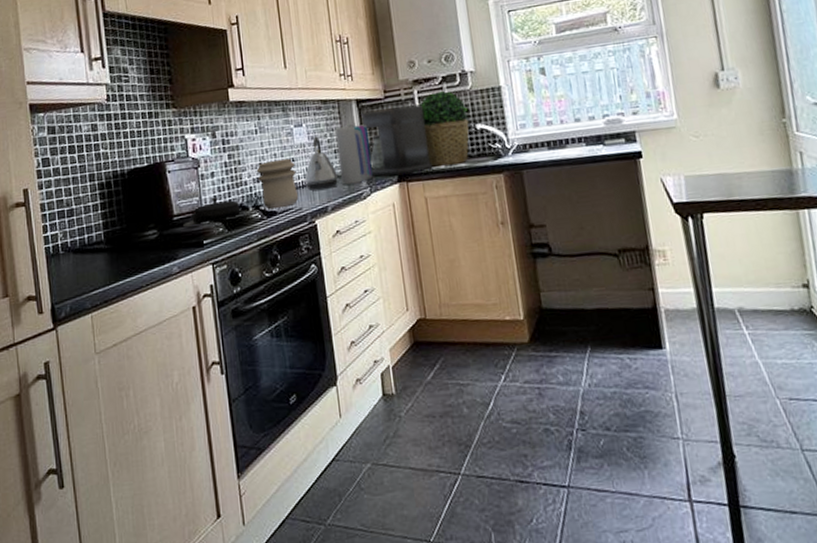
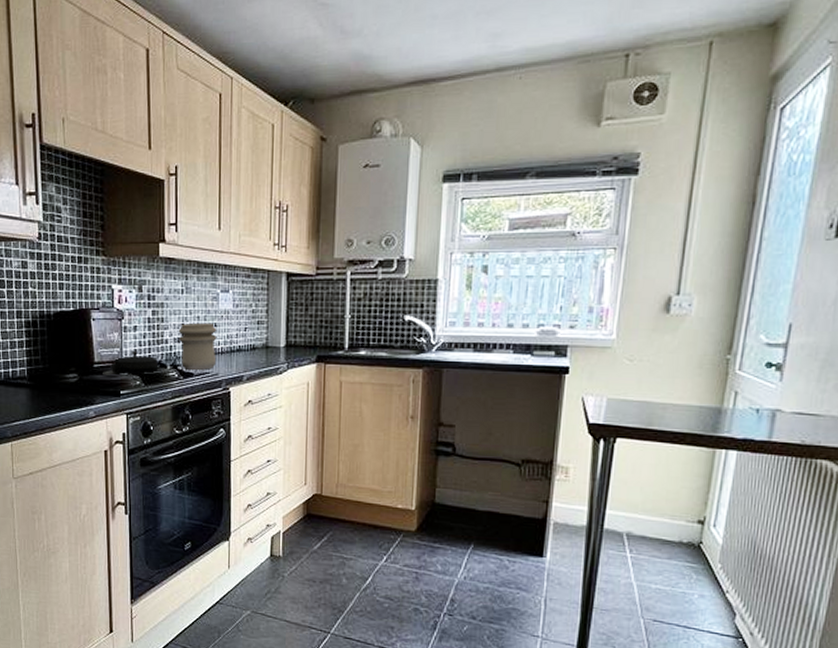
kettle: present [304,136,339,191] -> none [224,305,258,360]
paper towel holder: present [335,123,373,185] -> none [260,296,293,358]
coffee maker: present [362,104,433,177] -> none [290,286,354,356]
potted plant: present [419,90,469,168] -> none [350,275,400,354]

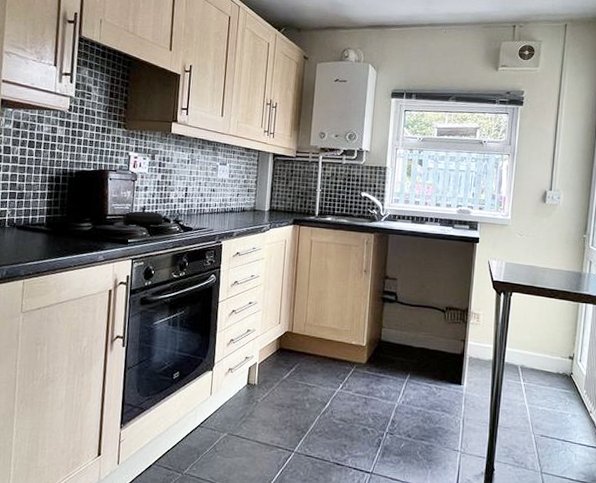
jar: present [178,322,217,371] -> none [182,187,214,226]

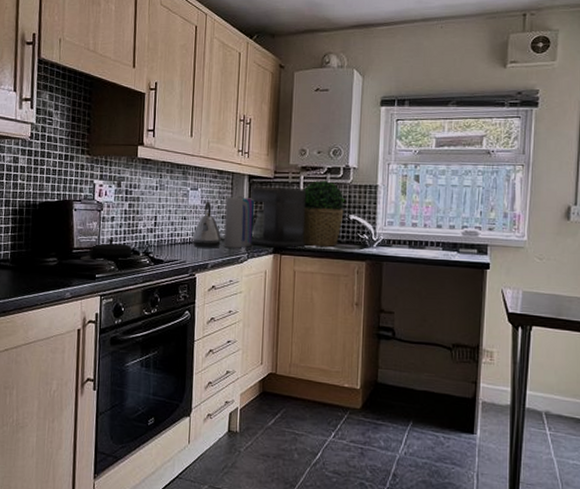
kettle: none [219,175,247,219] -> present [191,201,222,249]
paper towel holder: none [249,171,277,219] -> present [224,195,254,248]
coffee maker: none [273,165,324,220] -> present [250,187,306,248]
potted plant: none [320,160,359,220] -> present [303,180,346,247]

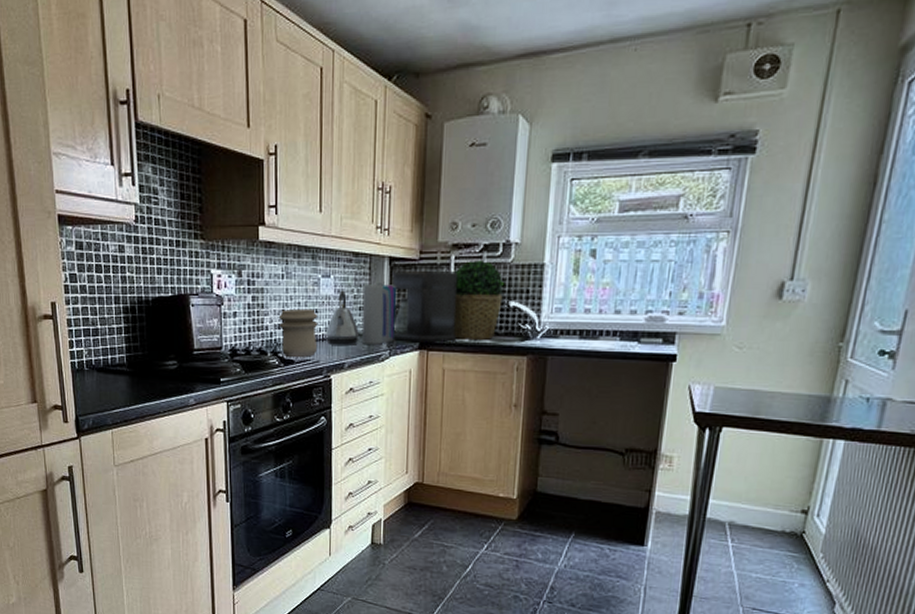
cooking pot: present [80,238,134,262] -> none [202,337,262,364]
jar: none [151,215,186,258] -> present [278,308,318,358]

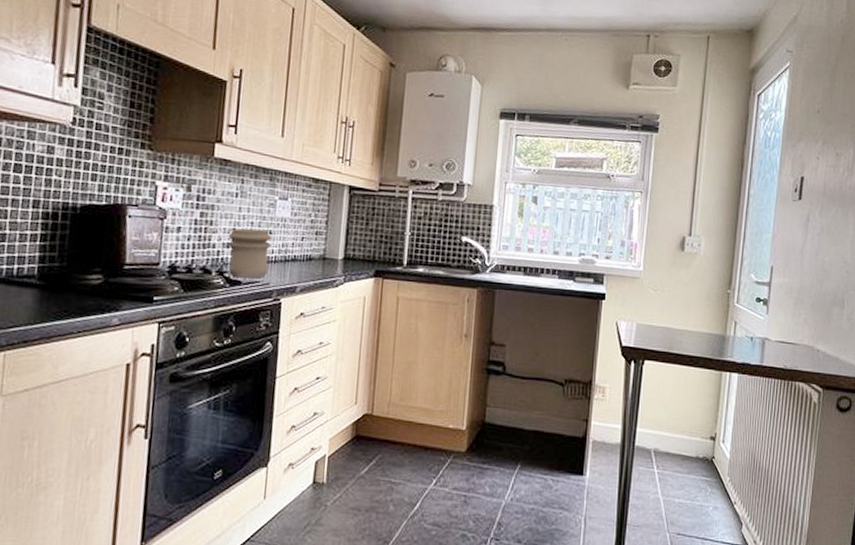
kettle: present [325,290,360,347] -> none [277,213,315,270]
paper towel holder: present [362,281,396,345] -> none [317,208,355,270]
coffee maker: present [393,271,458,343] -> none [348,200,414,271]
potted plant: present [454,259,505,341] -> none [409,196,458,272]

